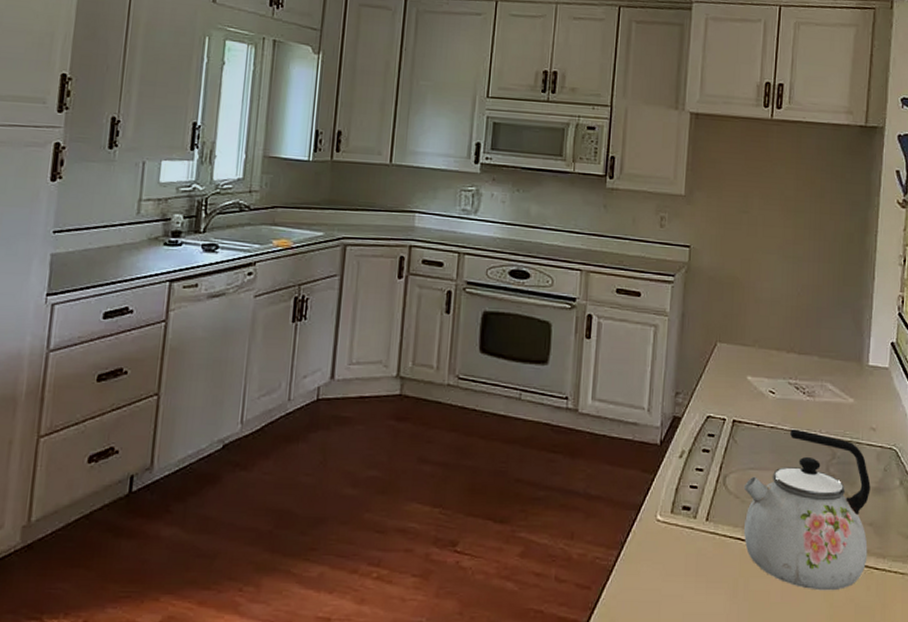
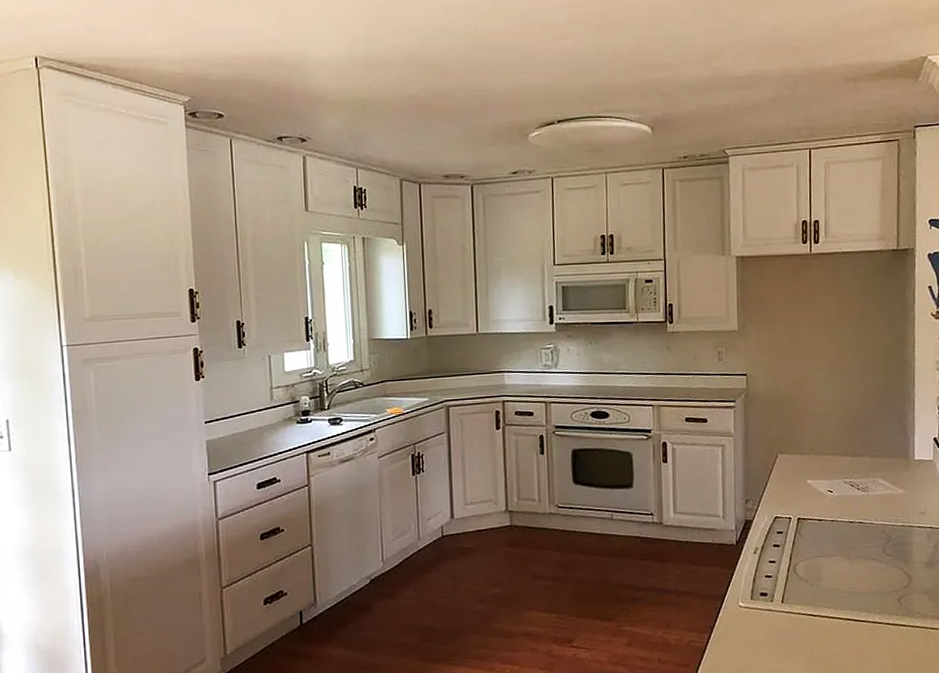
kettle: present [743,429,871,591] -> none [812,520,925,651]

